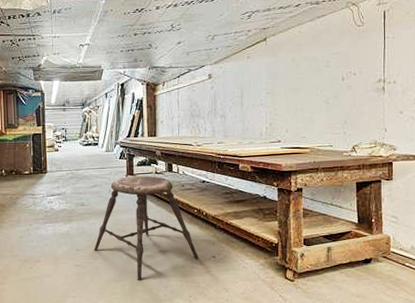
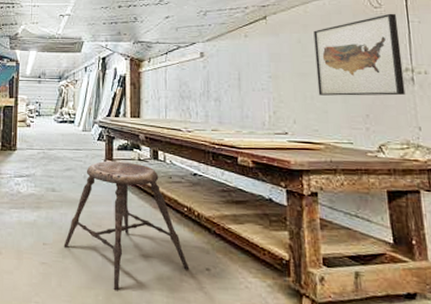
wall art: none [306,30,377,107] -> present [313,13,406,96]

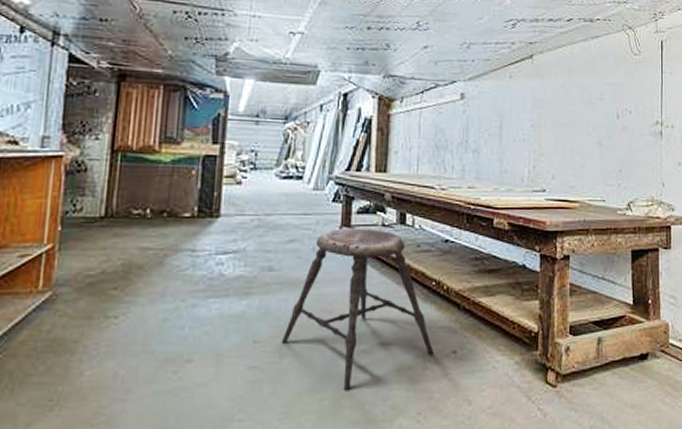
wall art: present [313,13,406,96] -> none [577,61,654,150]

